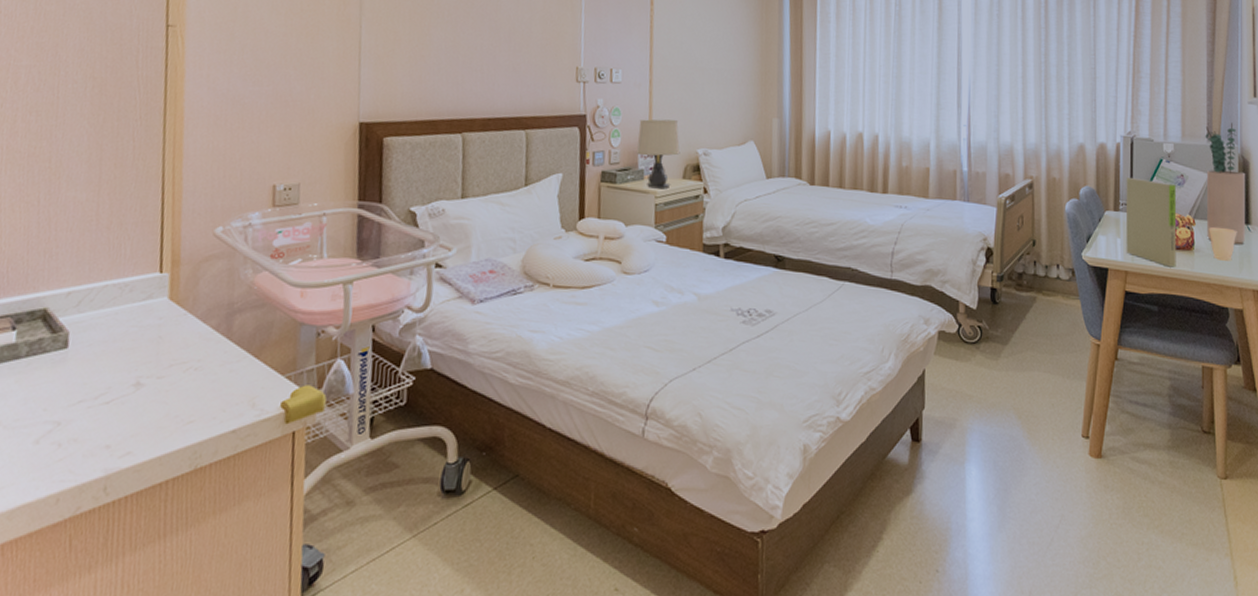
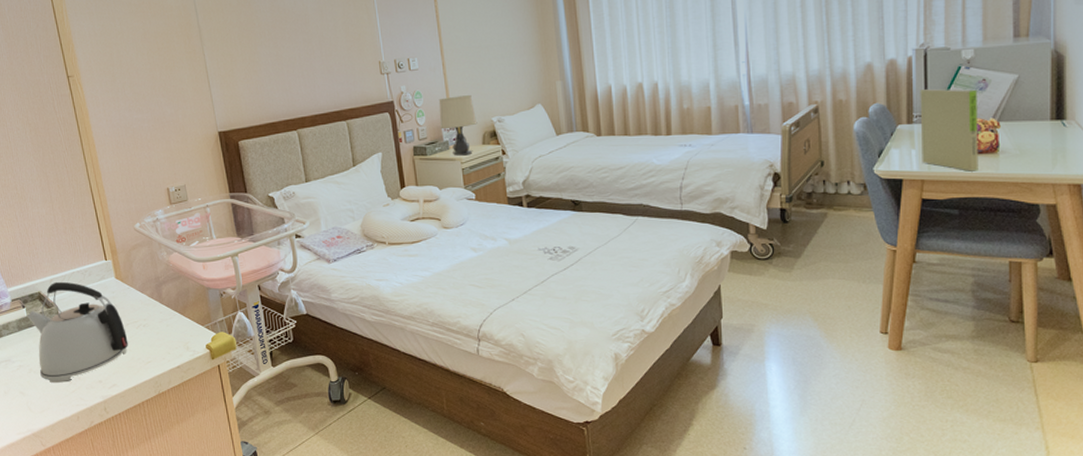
kettle: none [12,296,167,447] -> present [26,281,128,384]
vase: present [1205,122,1246,245] -> none [1011,17,1060,142]
cup: present [1208,227,1237,261] -> none [1015,126,1050,159]

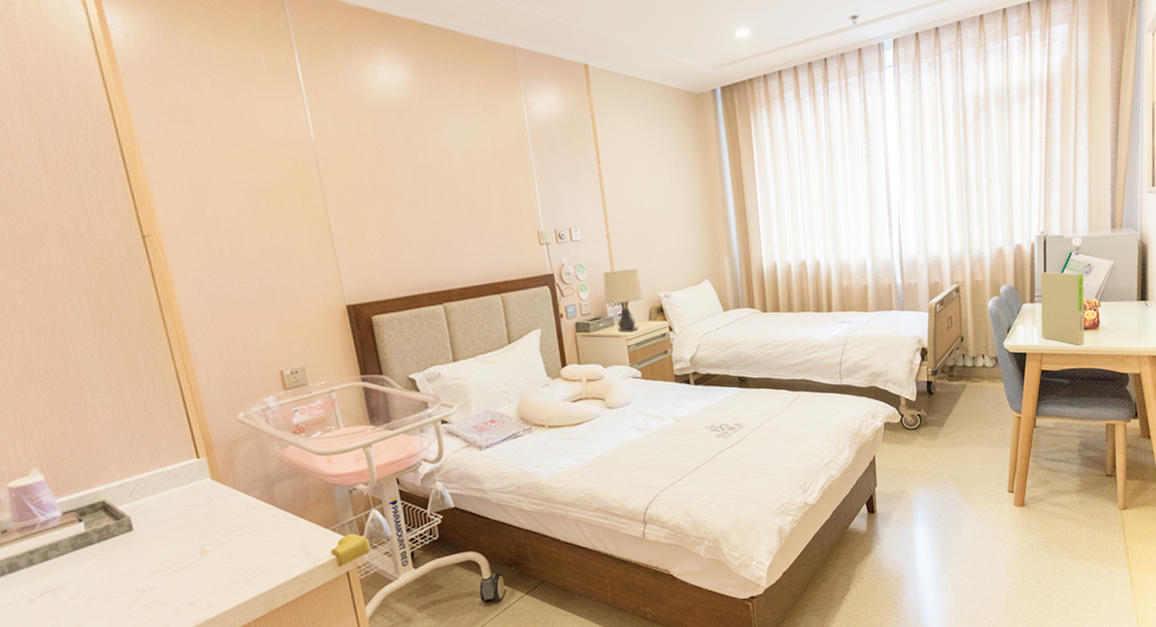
kettle: present [26,281,128,384] -> none [84,486,229,612]

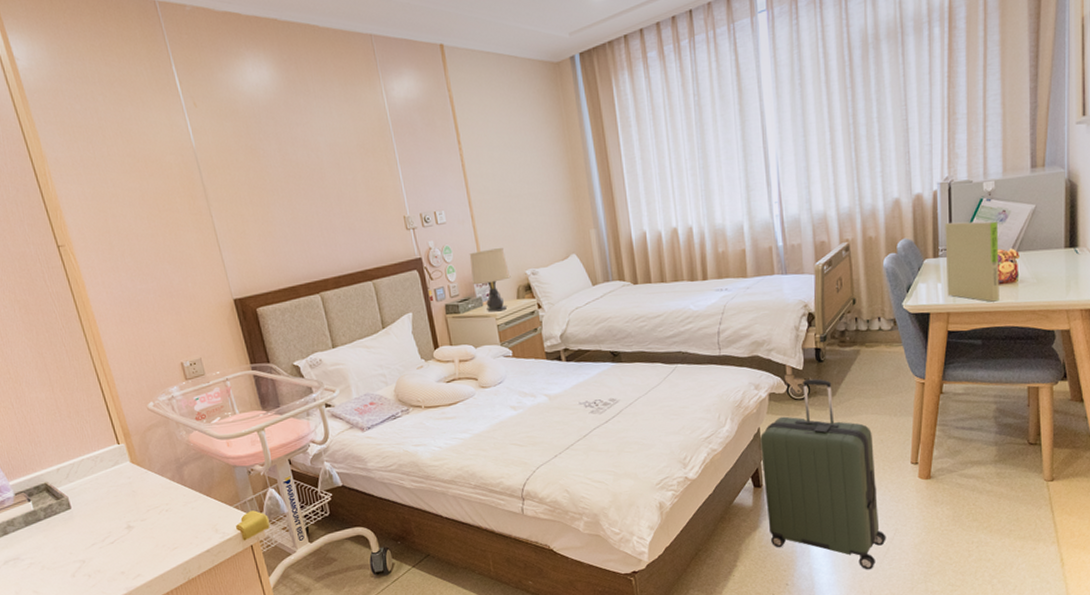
suitcase: none [874,410,985,593] -> present [759,379,886,570]

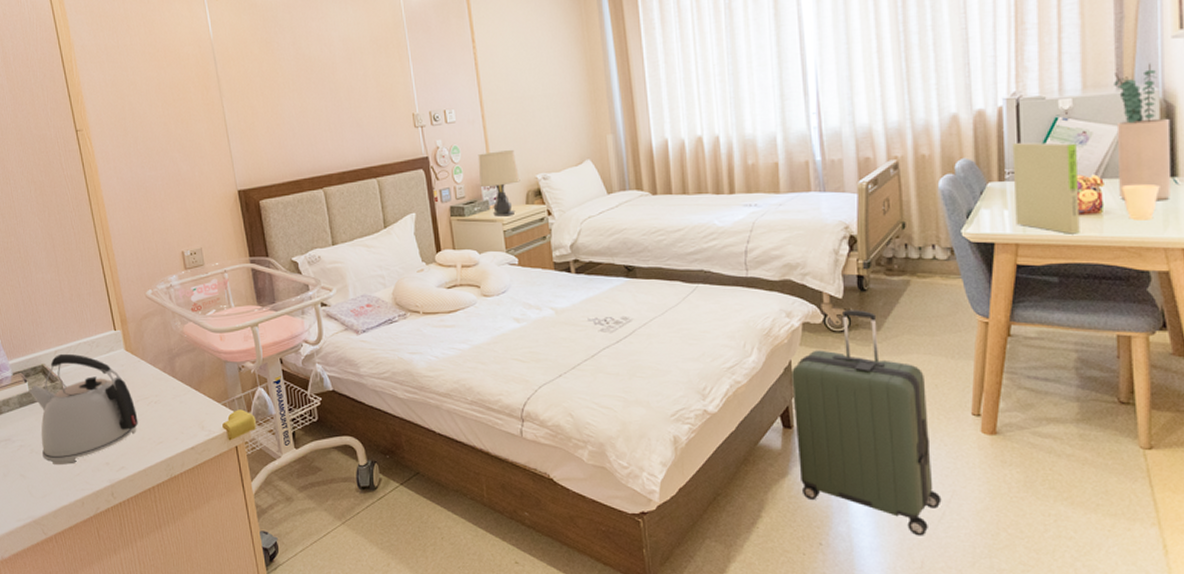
kettle: none [33,470,151,579] -> present [28,353,138,466]
vase: none [1028,147,1074,270] -> present [1113,63,1172,202]
cup: none [1033,254,1064,287] -> present [1121,183,1160,220]

